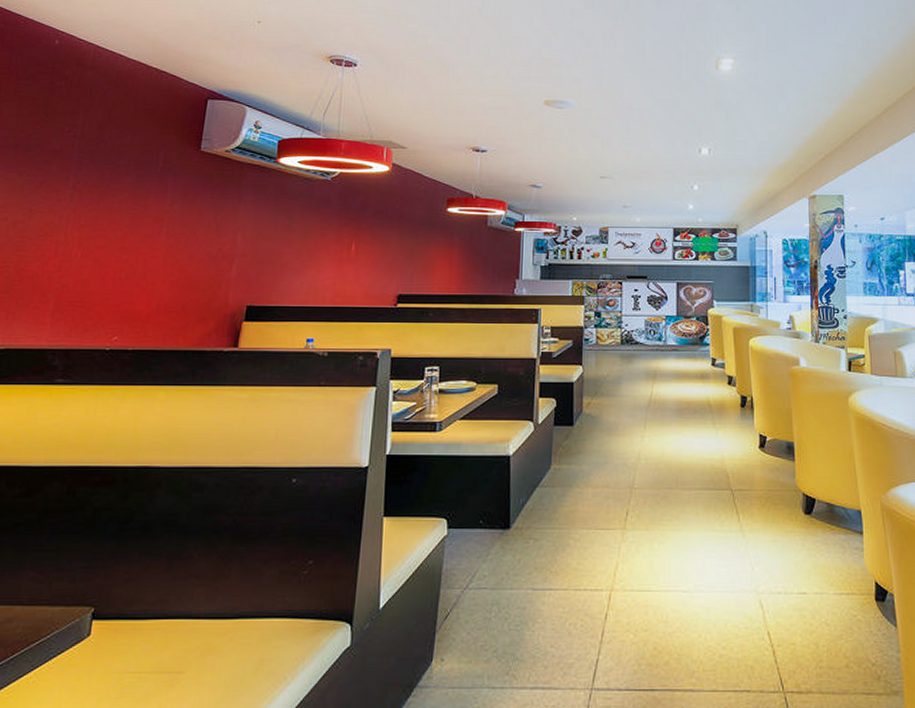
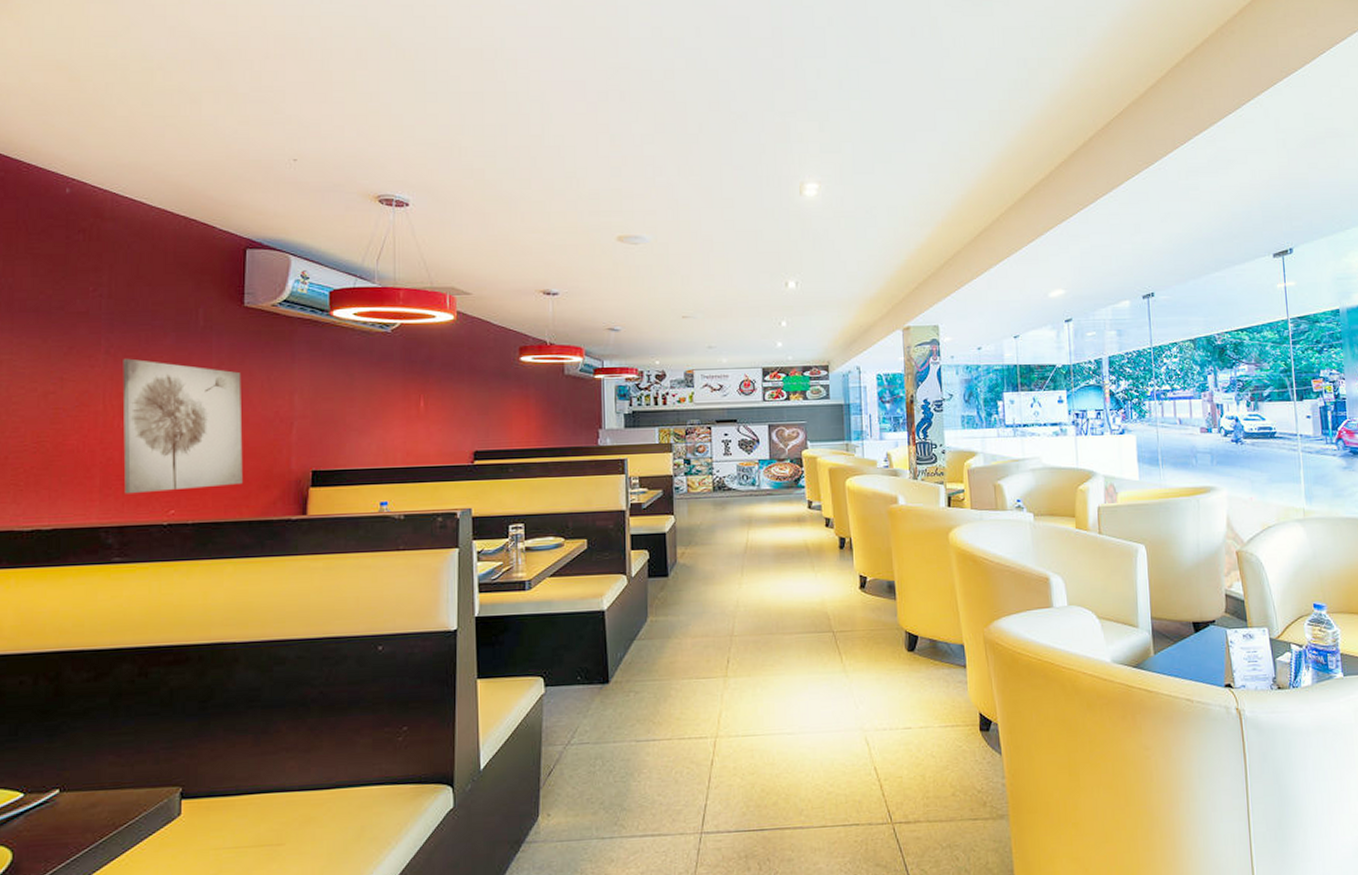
wall art: none [74,194,192,320] -> present [122,358,243,494]

